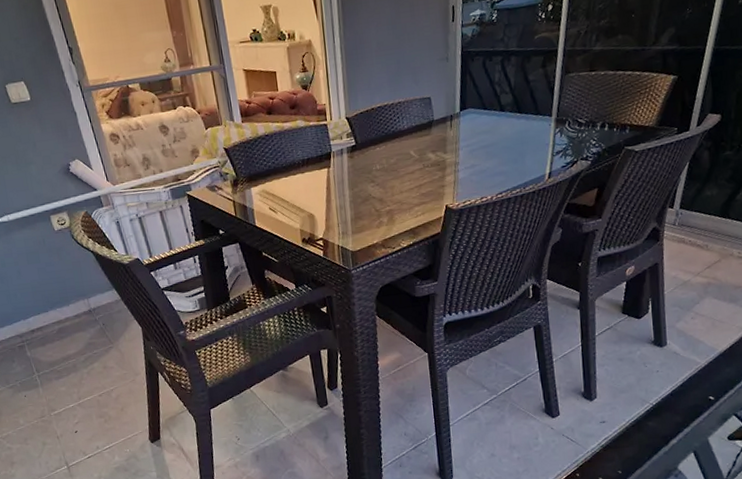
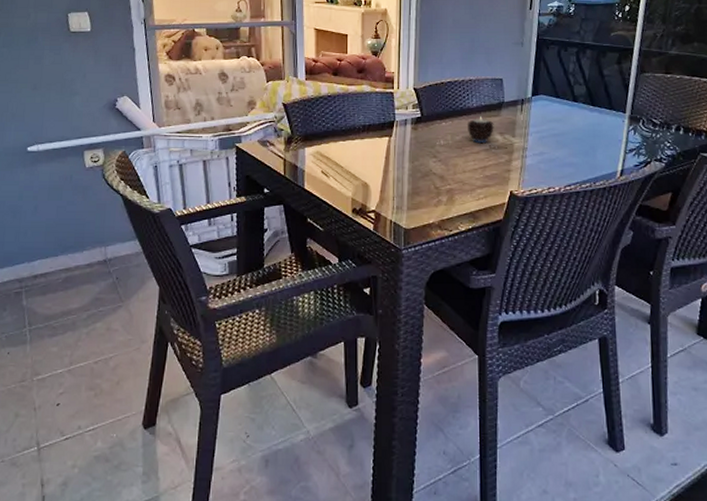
candle: none [400,137,426,163] -> present [468,117,494,143]

